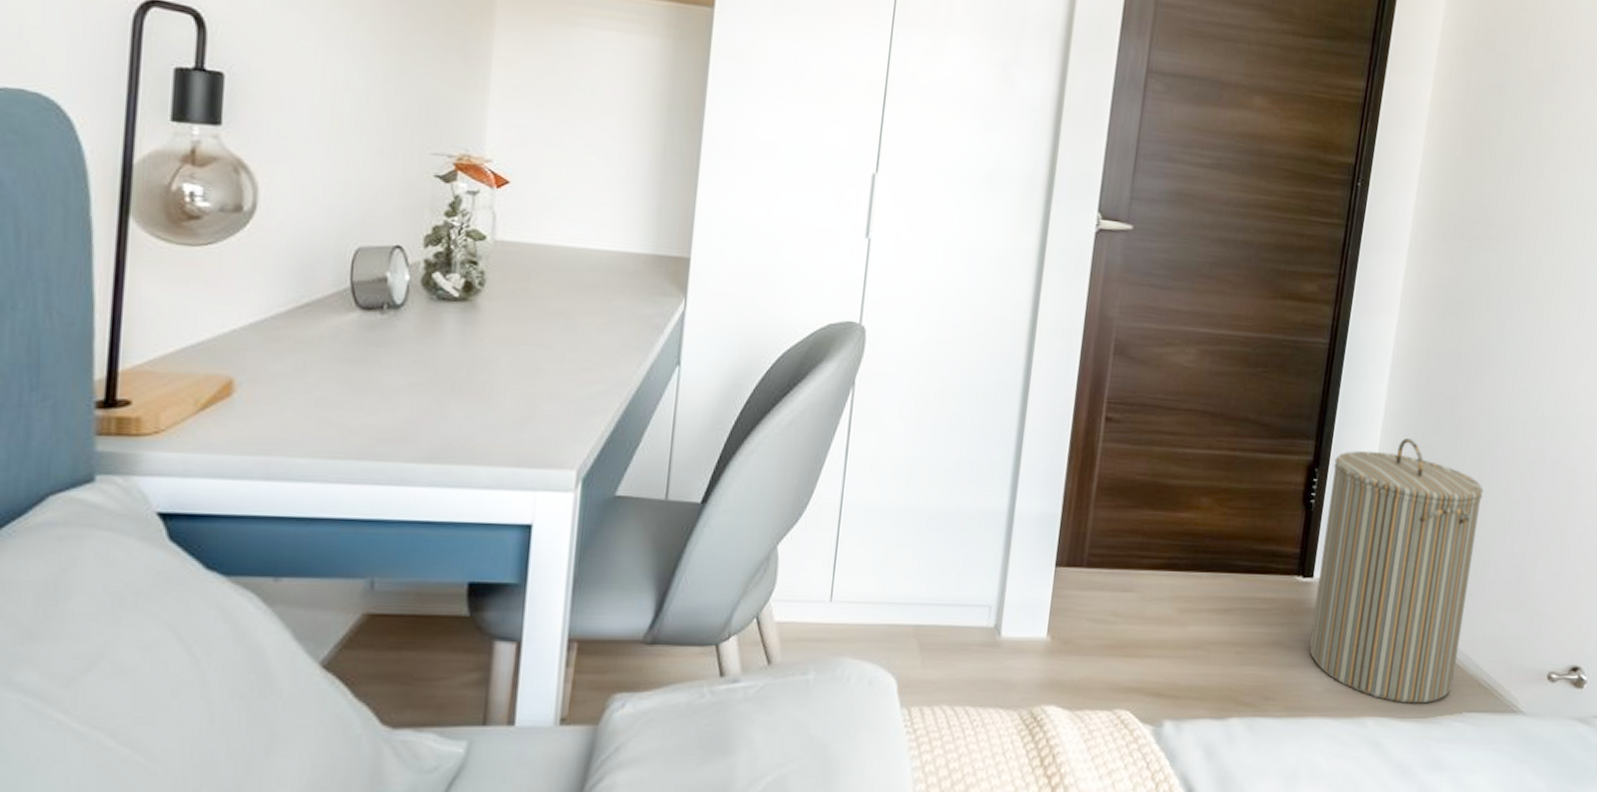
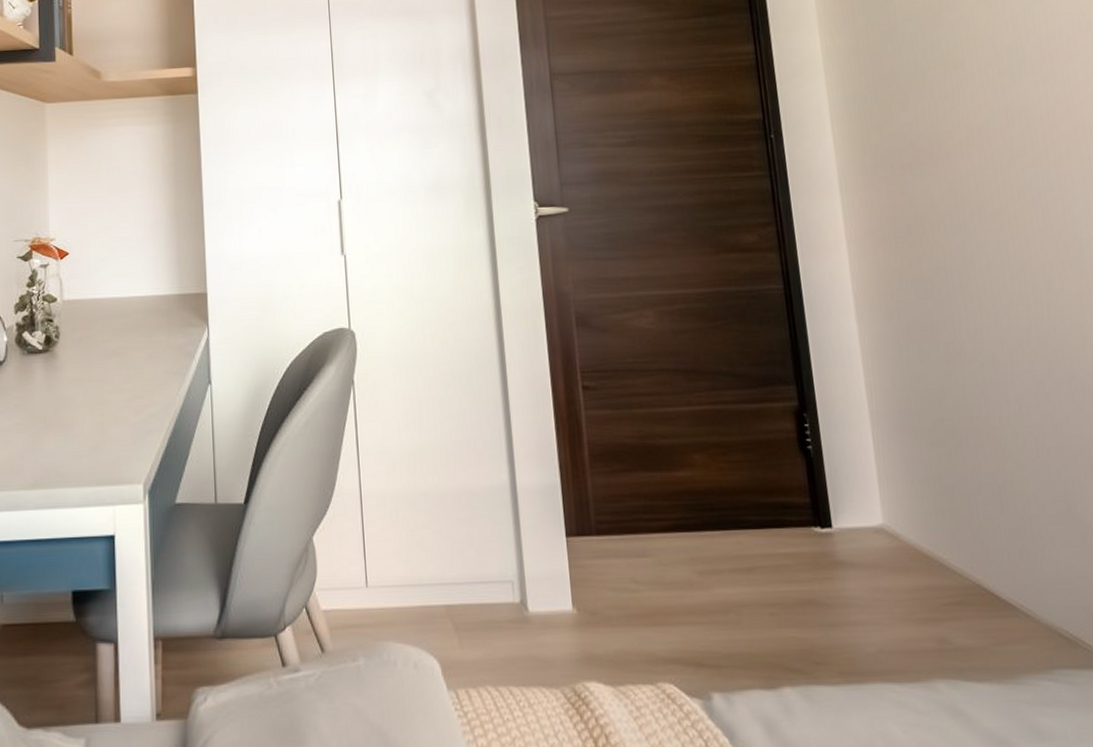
laundry hamper: present [1308,437,1484,704] -> none [821,371,1028,662]

